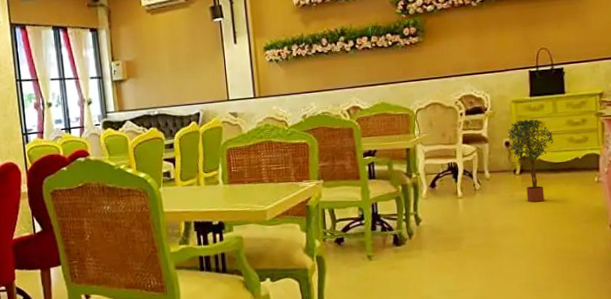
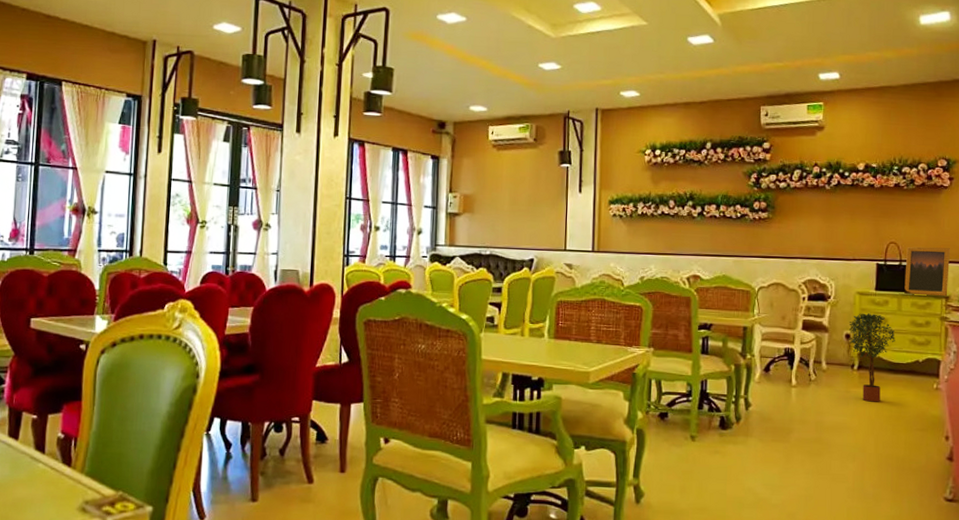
picture frame: none [557,46,601,97] -> present [904,247,950,297]

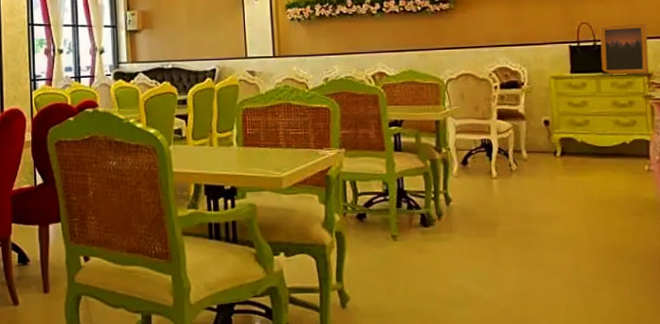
potted tree: present [848,312,895,402] -> none [546,96,598,189]

